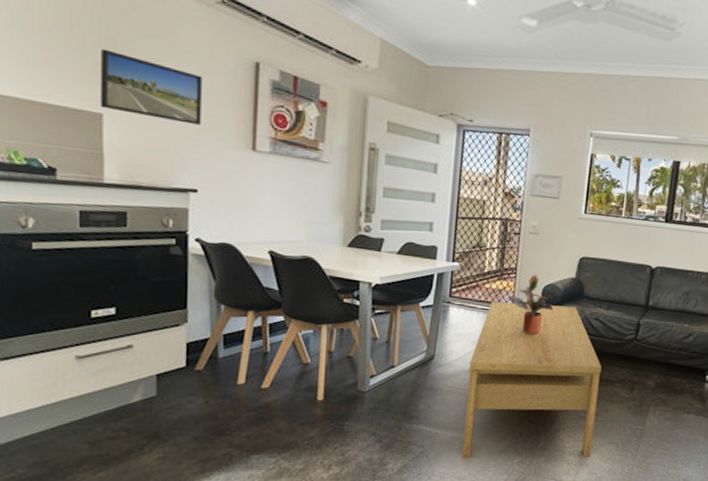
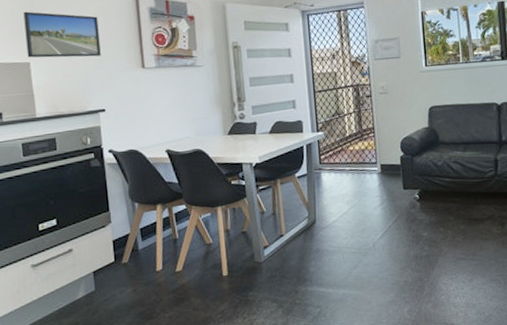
coffee table: present [462,302,602,459] -> none [347,154,475,314]
potted plant: present [508,273,554,334] -> none [371,129,413,186]

